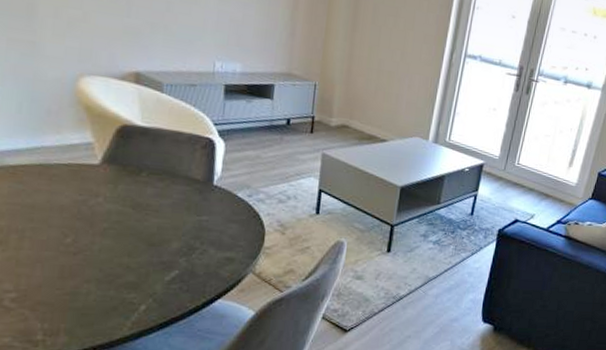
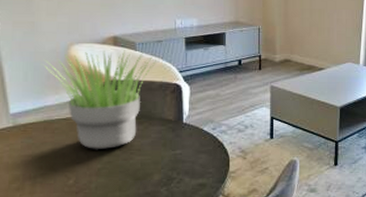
potted plant: none [45,86,187,206] -> present [45,50,156,150]

